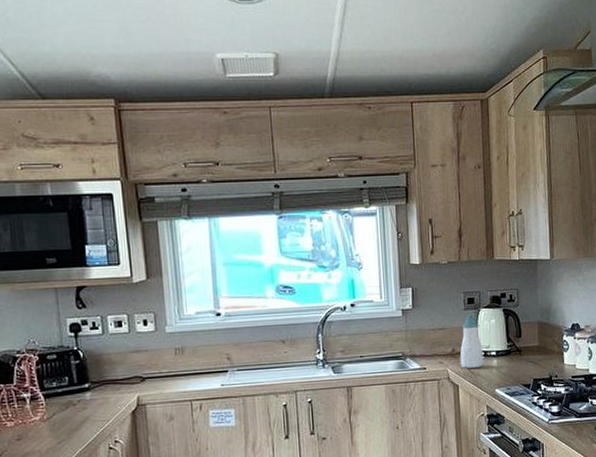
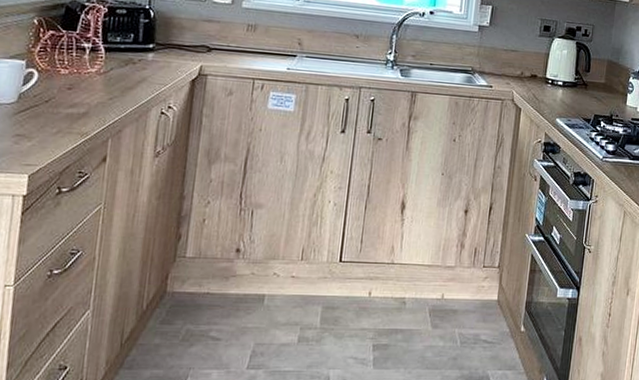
soap bottle: present [460,315,484,369] -> none [526,41,551,95]

